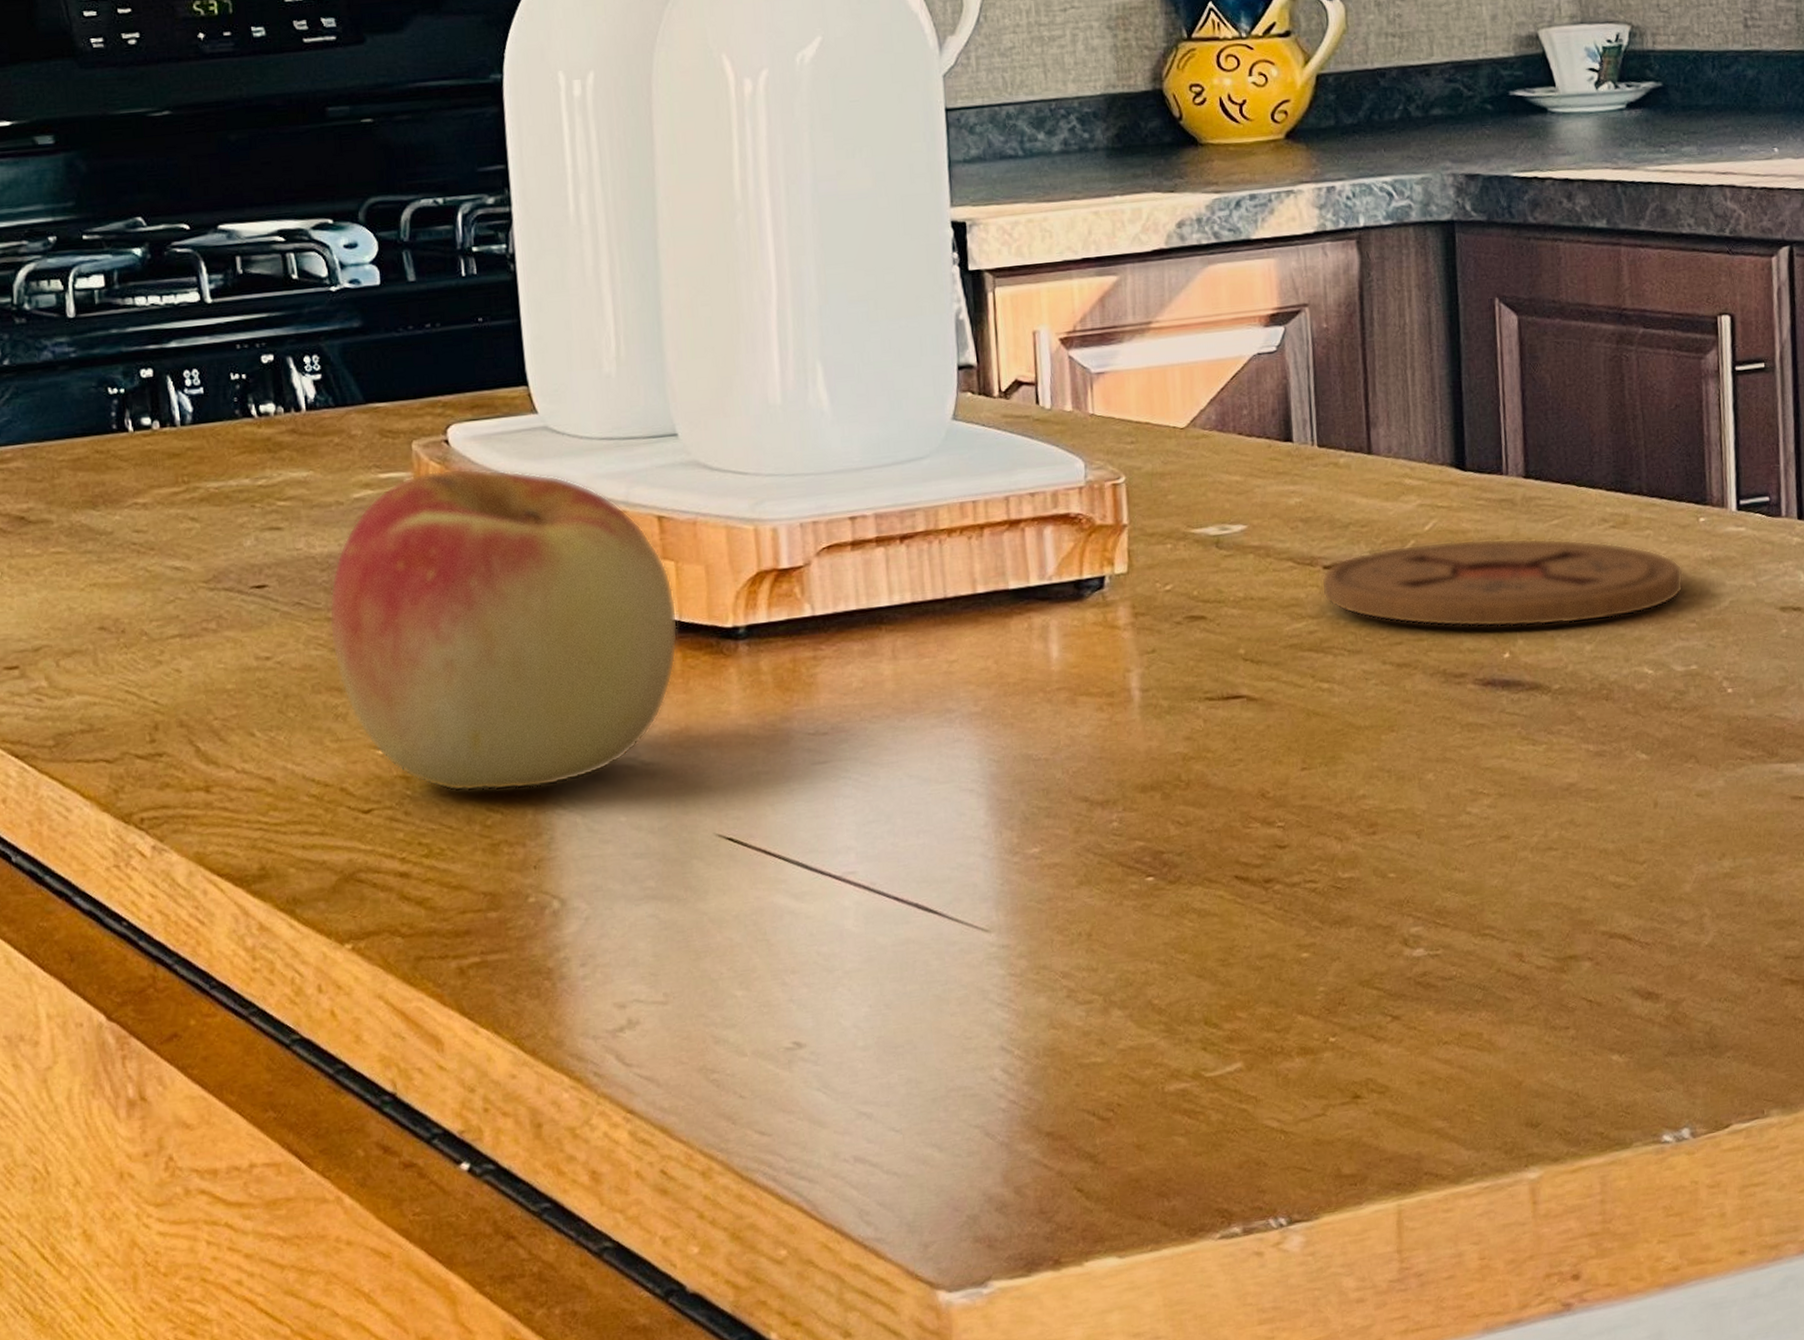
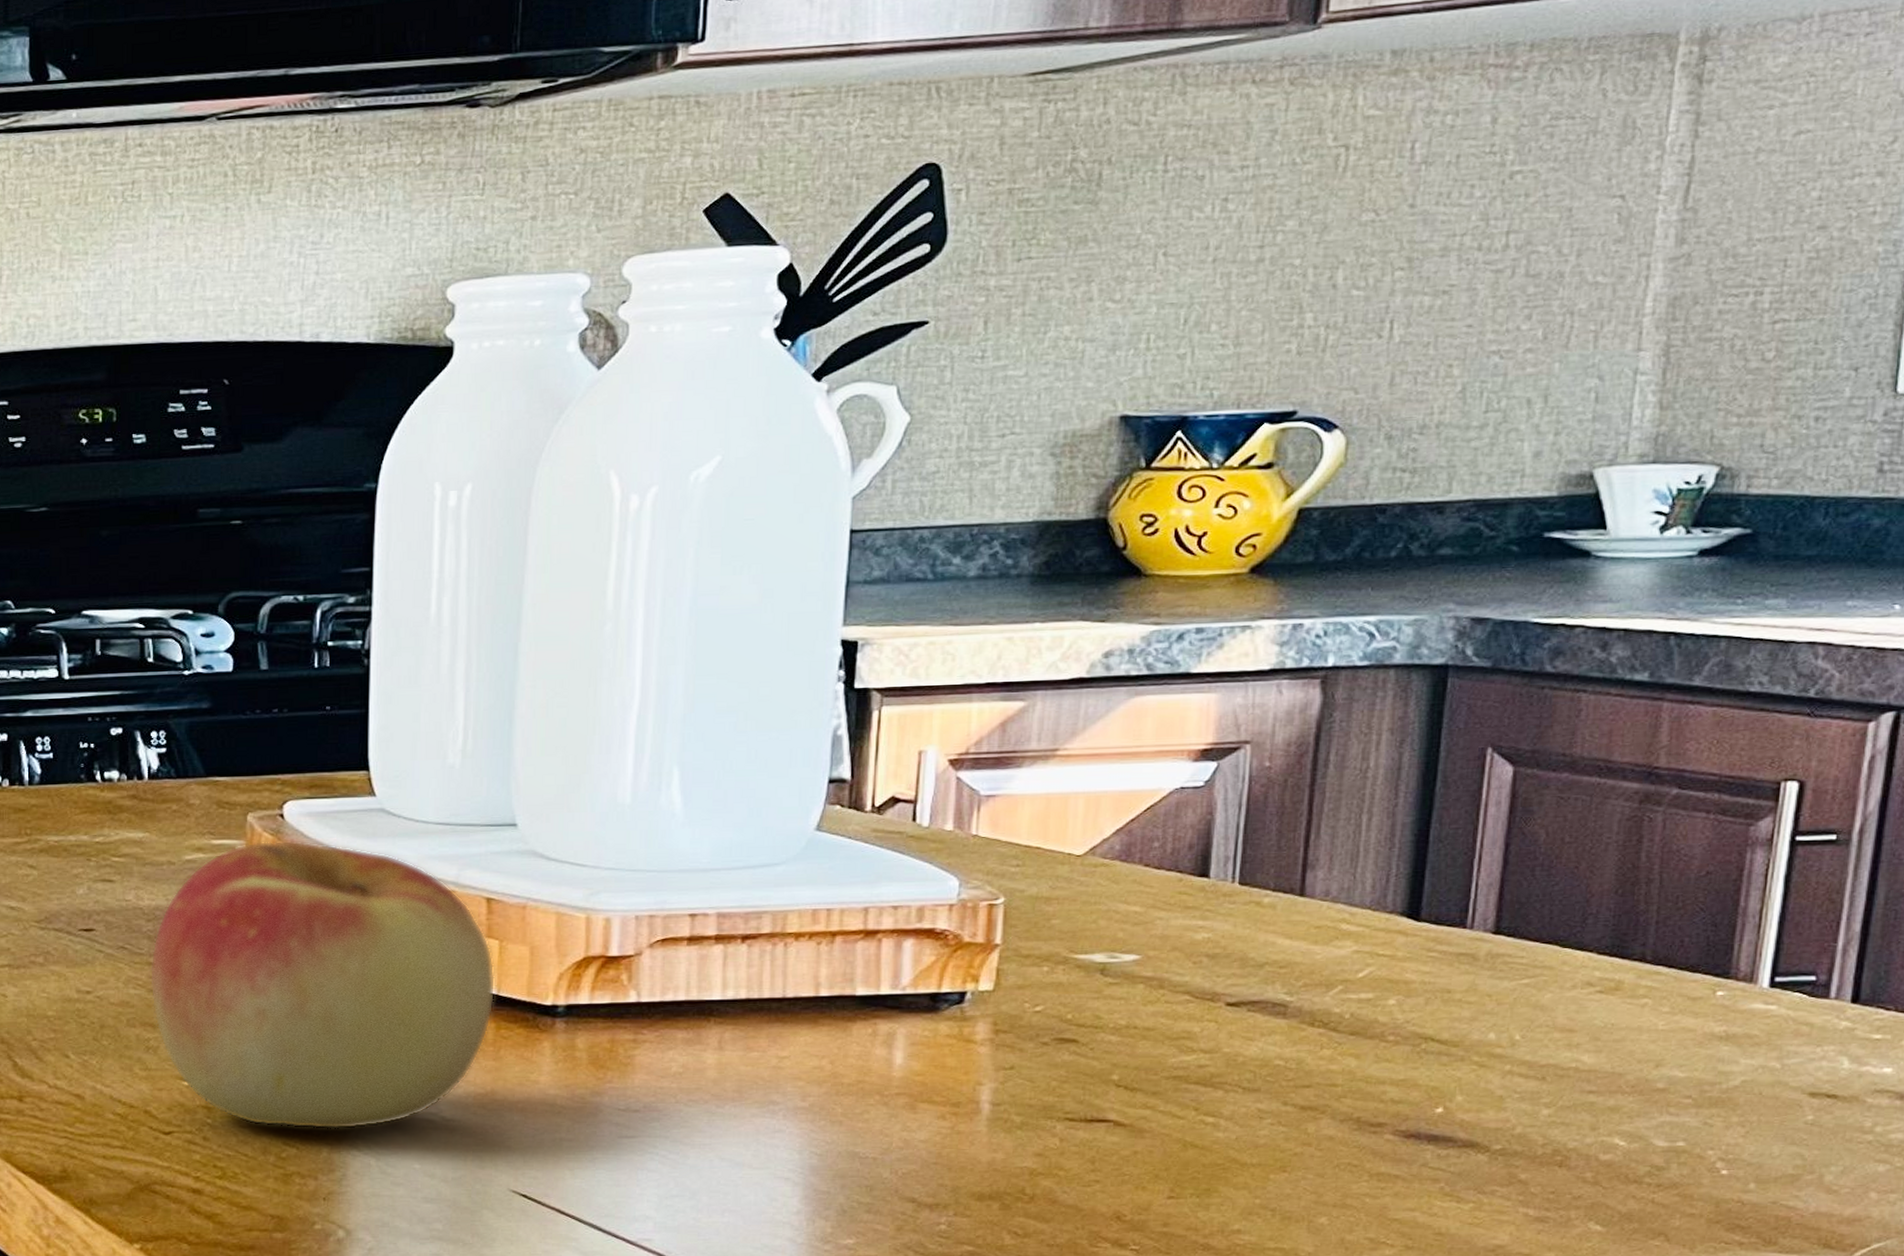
coaster: present [1321,538,1684,627] -> none [1221,990,1684,1086]

